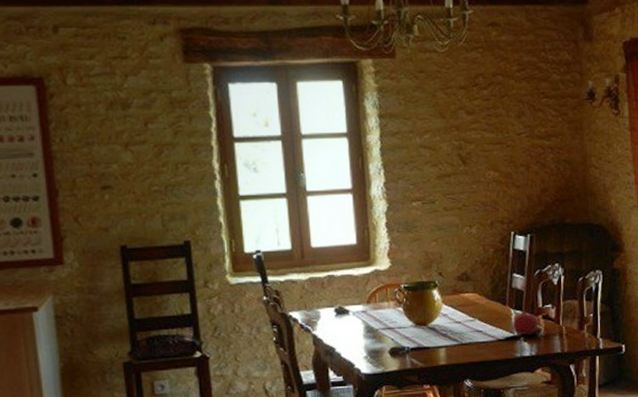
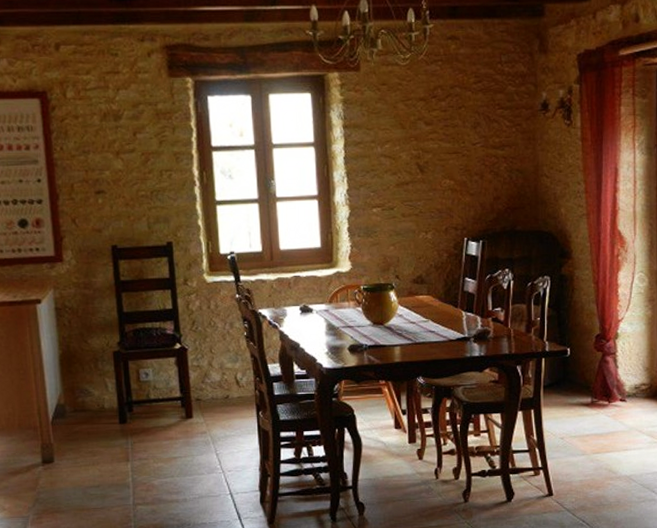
fruit: present [512,310,539,335] -> none [463,312,488,336]

